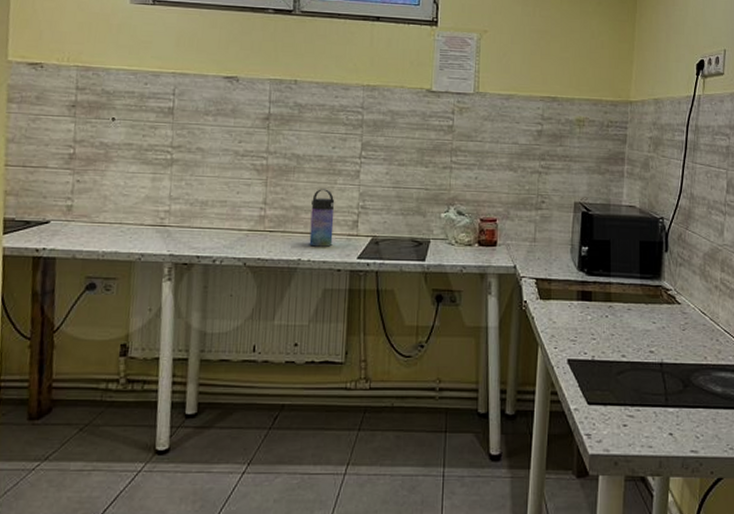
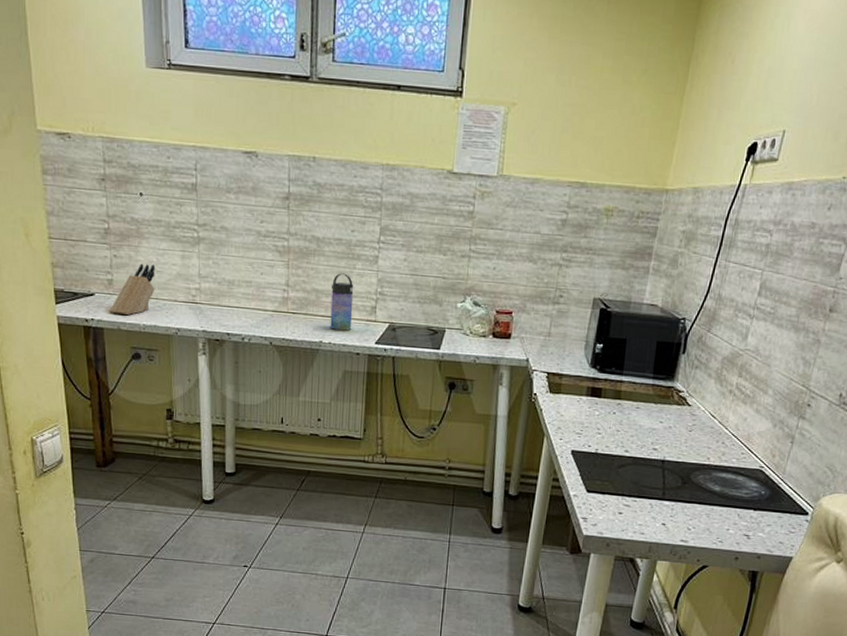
knife block: none [65,188,122,242] -> present [110,263,155,315]

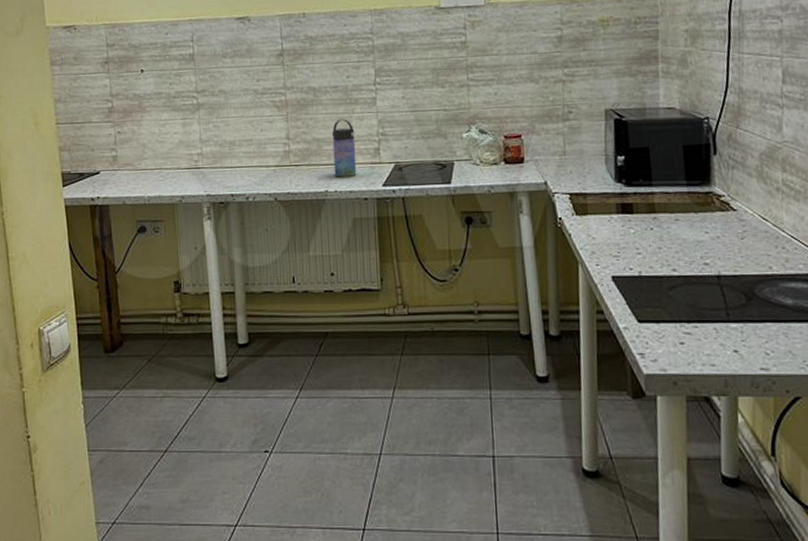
knife block: present [110,263,155,315] -> none [115,136,158,189]

